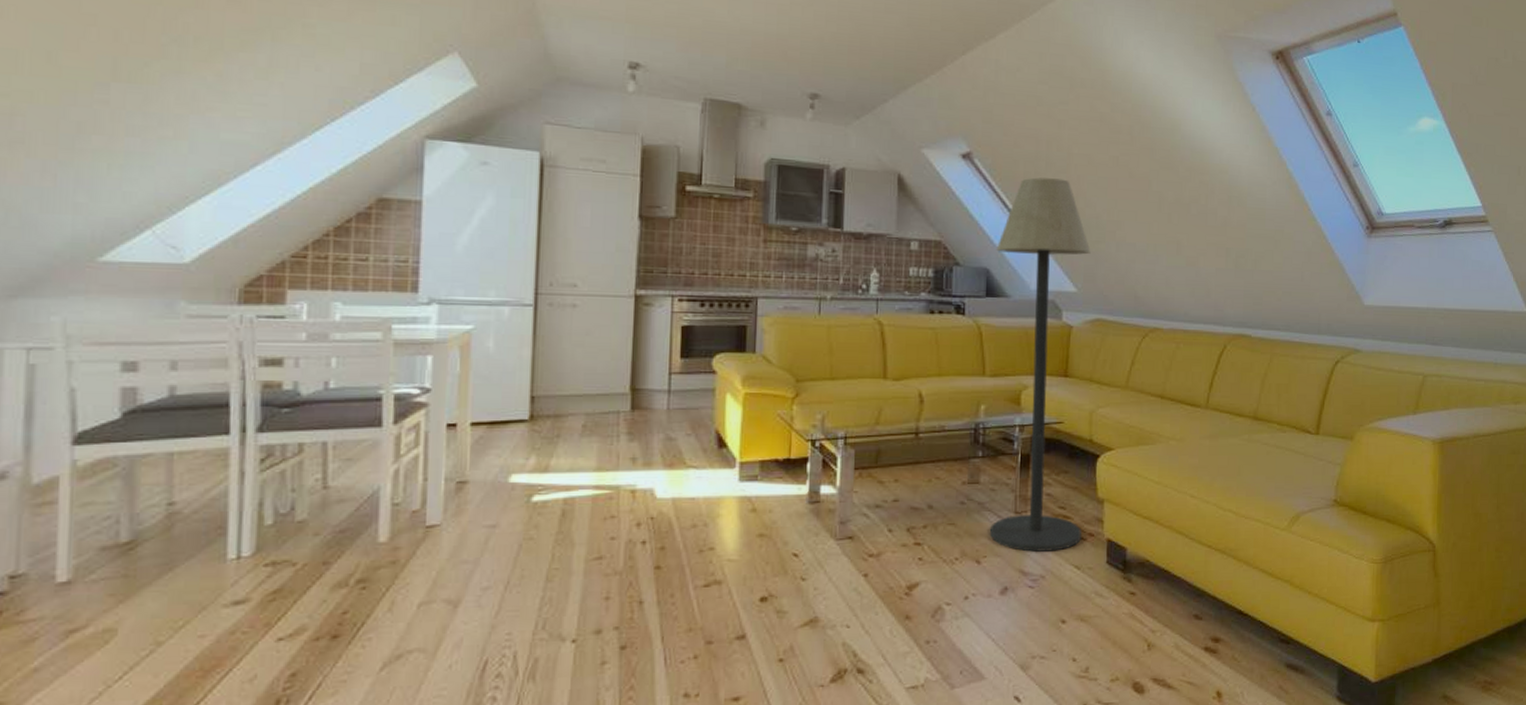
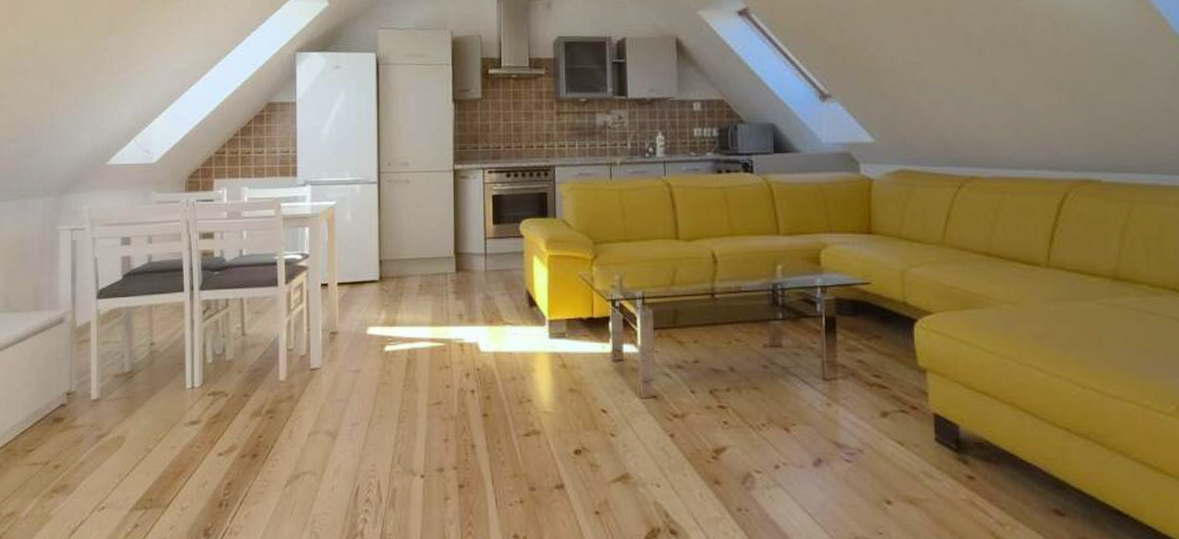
floor lamp: present [989,177,1091,552] -> none [781,24,902,424]

